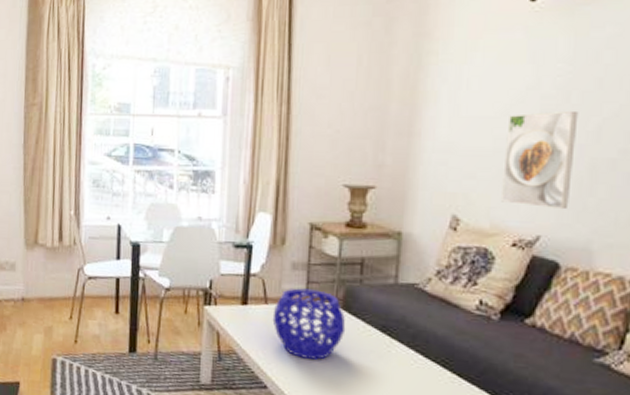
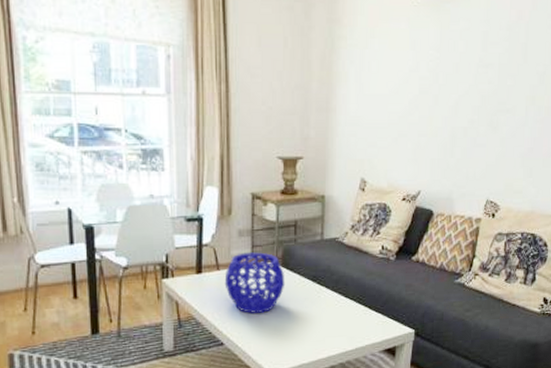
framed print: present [502,110,579,210] -> none [395,89,444,169]

